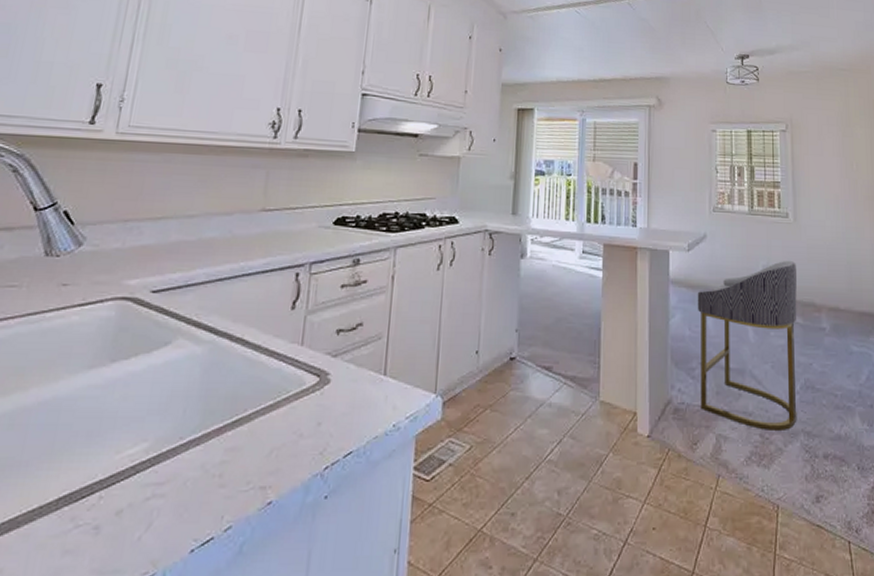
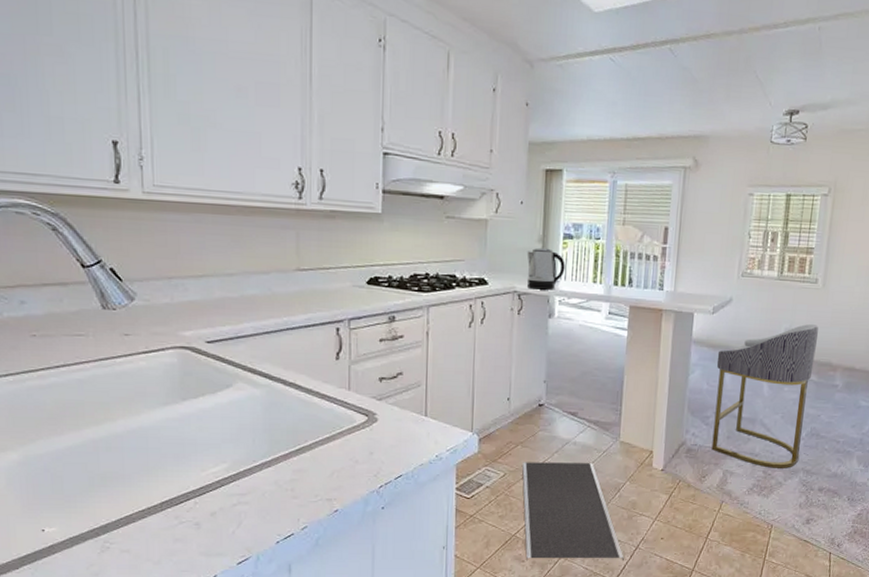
door mat: none [491,430,611,566] -> present [522,462,624,560]
kettle: none [498,184,538,228] -> present [526,247,566,290]

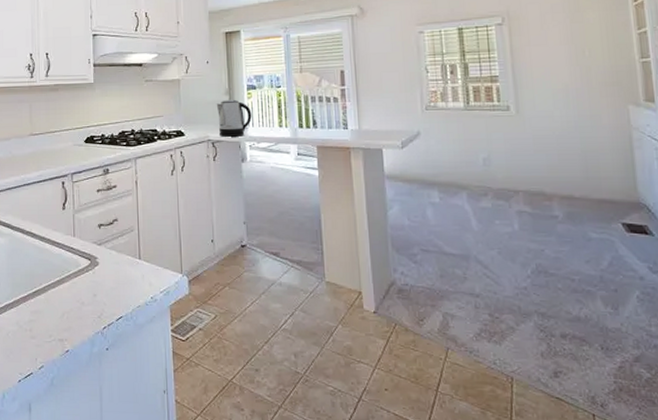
door mat: present [522,462,624,560] -> none [232,303,348,413]
bar stool: present [711,324,819,468] -> none [414,153,530,311]

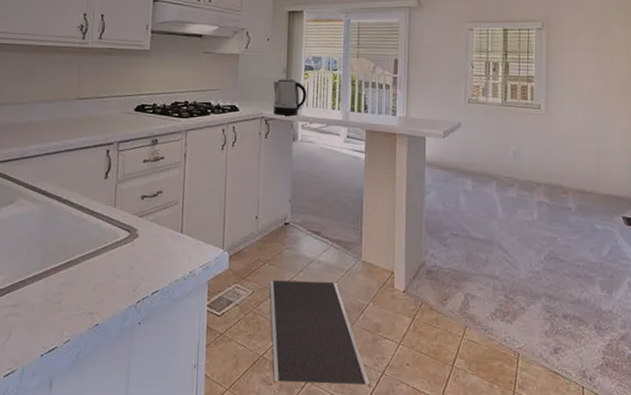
door mat: none [232,303,348,413] -> present [269,280,370,387]

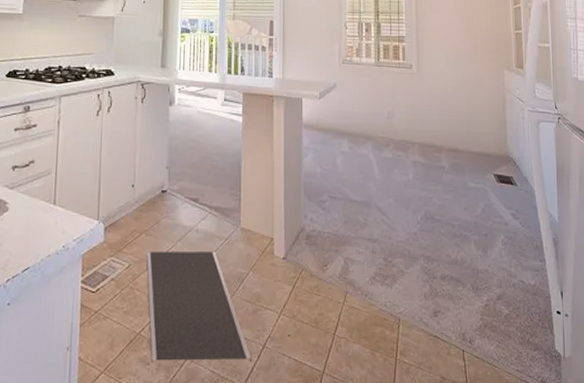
kettle: present [273,78,307,116] -> none [149,41,184,79]

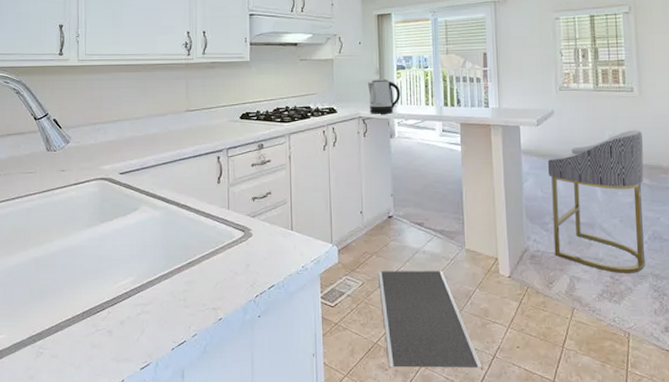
kettle: none [149,41,184,79] -> present [367,78,401,114]
bar stool: none [327,107,419,255] -> present [547,130,646,273]

